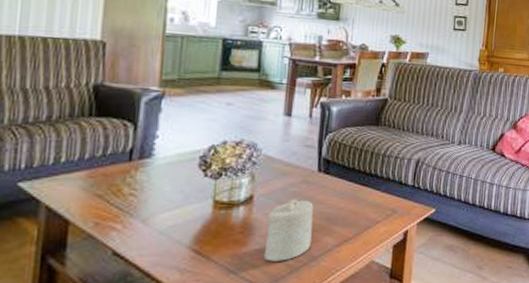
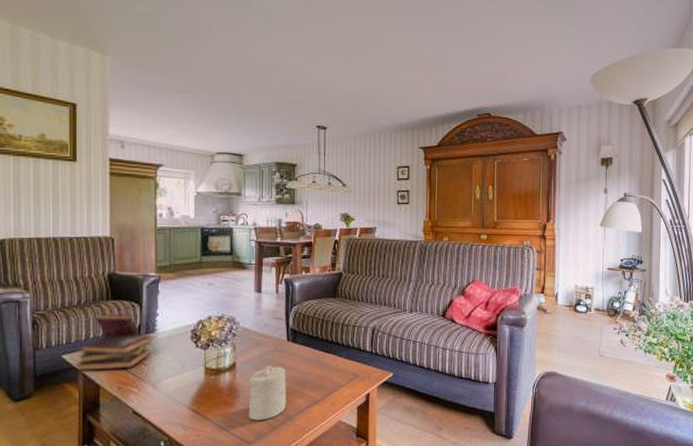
book: none [36,133,146,203] -> present [75,314,151,371]

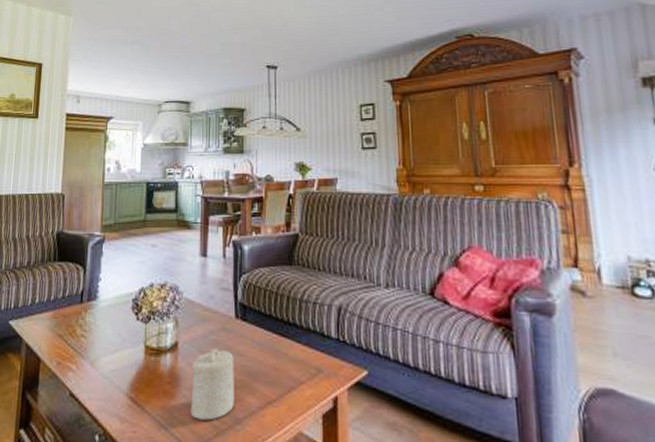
book: present [75,314,151,371] -> none [20,276,92,342]

